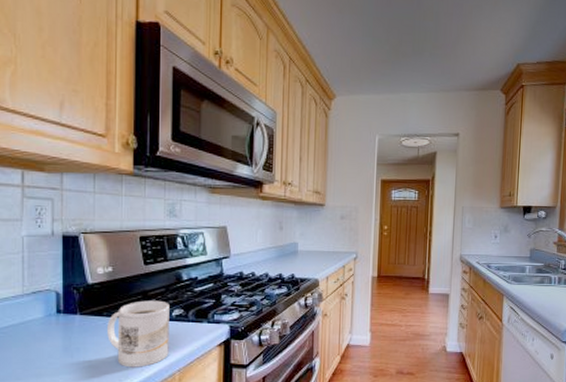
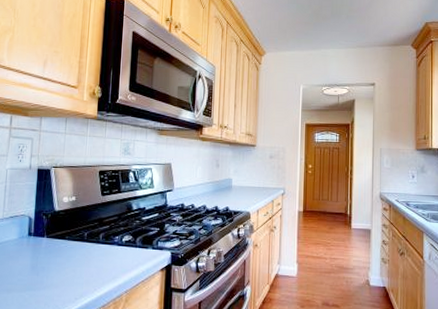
mug: present [107,300,170,368] -> none [67,227,121,287]

